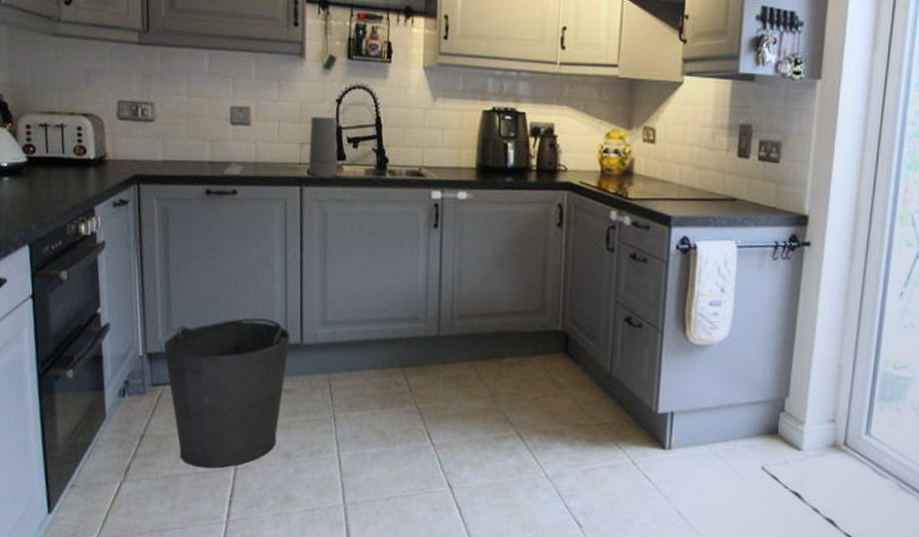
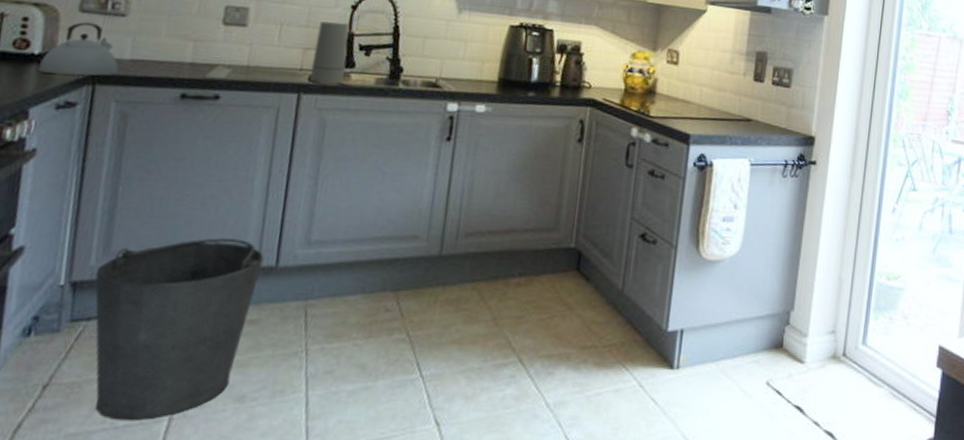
kettle: none [95,128,155,177] -> present [37,22,119,76]

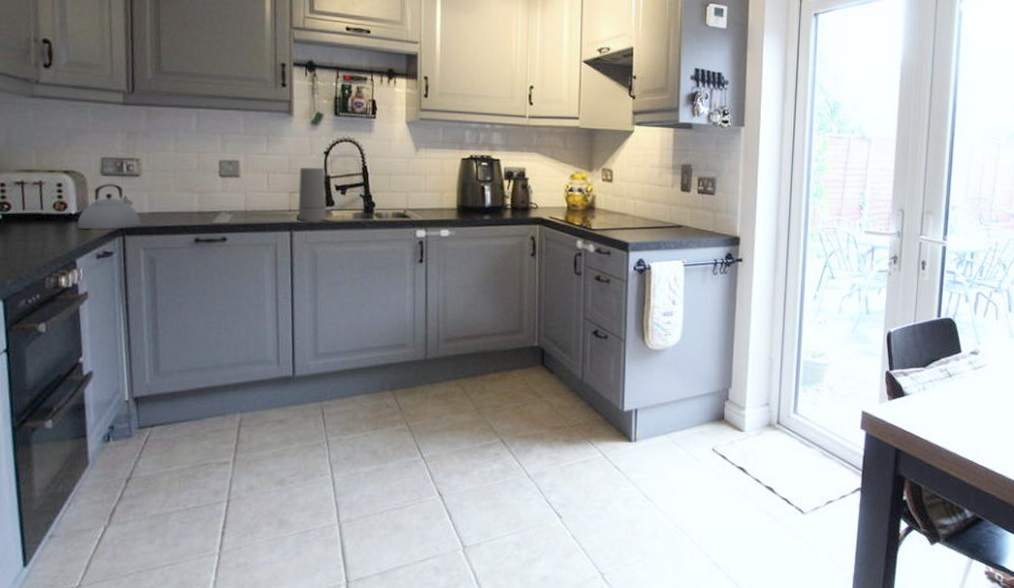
bucket: present [95,238,264,421] -> none [152,356,283,503]

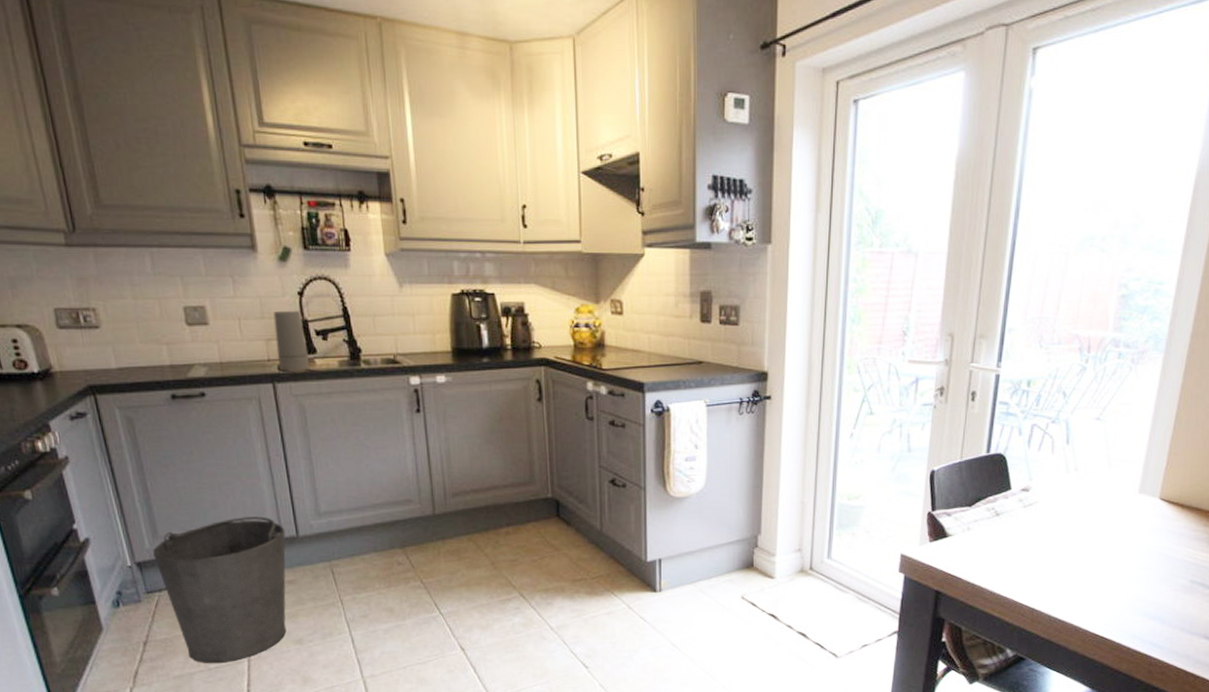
kettle: present [76,184,141,229] -> none [42,338,111,388]
bucket: none [152,356,283,503] -> present [153,516,287,664]

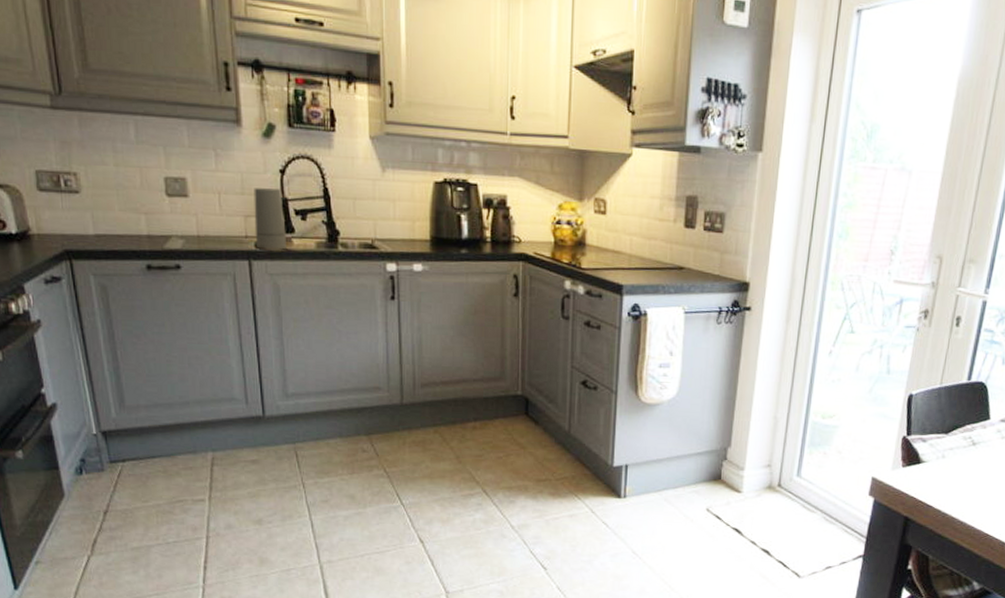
bucket: present [153,516,287,664] -> none [119,393,252,538]

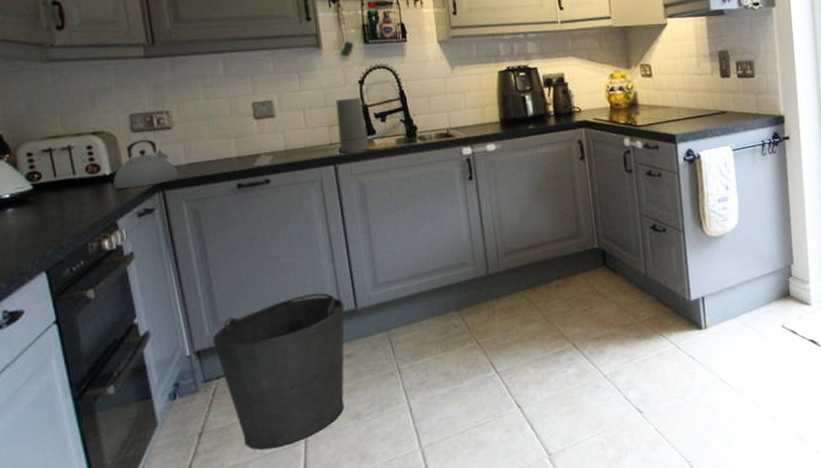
kettle: none [19,200,88,252] -> present [112,139,180,189]
bucket: none [119,393,252,538] -> present [213,293,345,450]

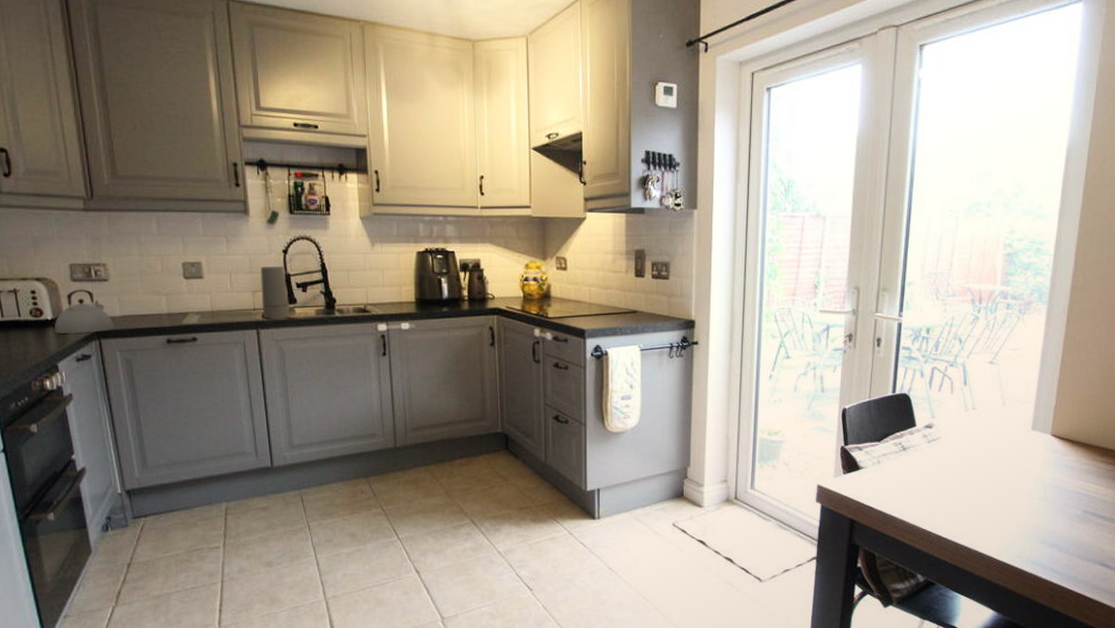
bucket: present [213,293,345,450] -> none [142,448,261,585]

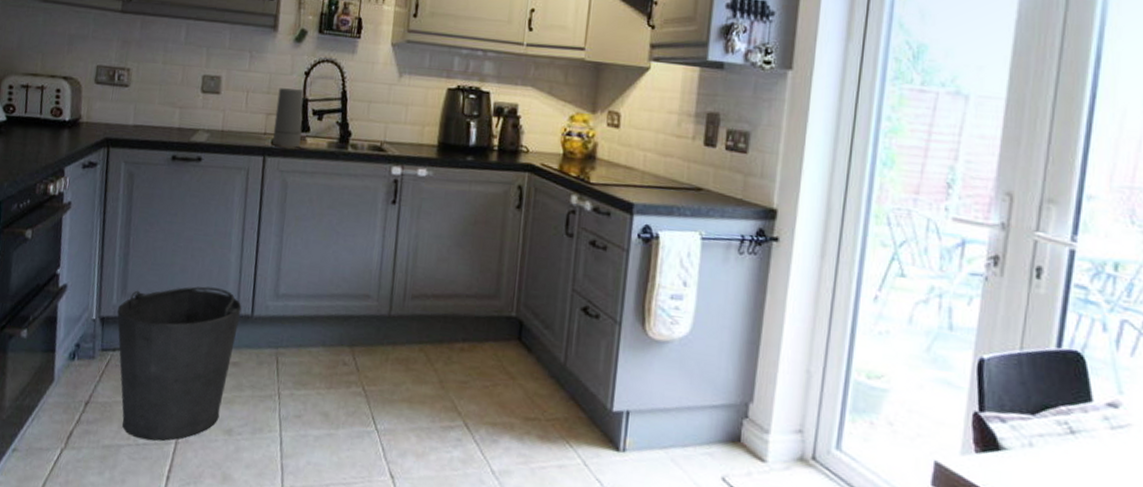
kettle: present [54,289,115,334] -> none [68,92,126,140]
bucket: none [142,448,261,585] -> present [117,286,242,441]

